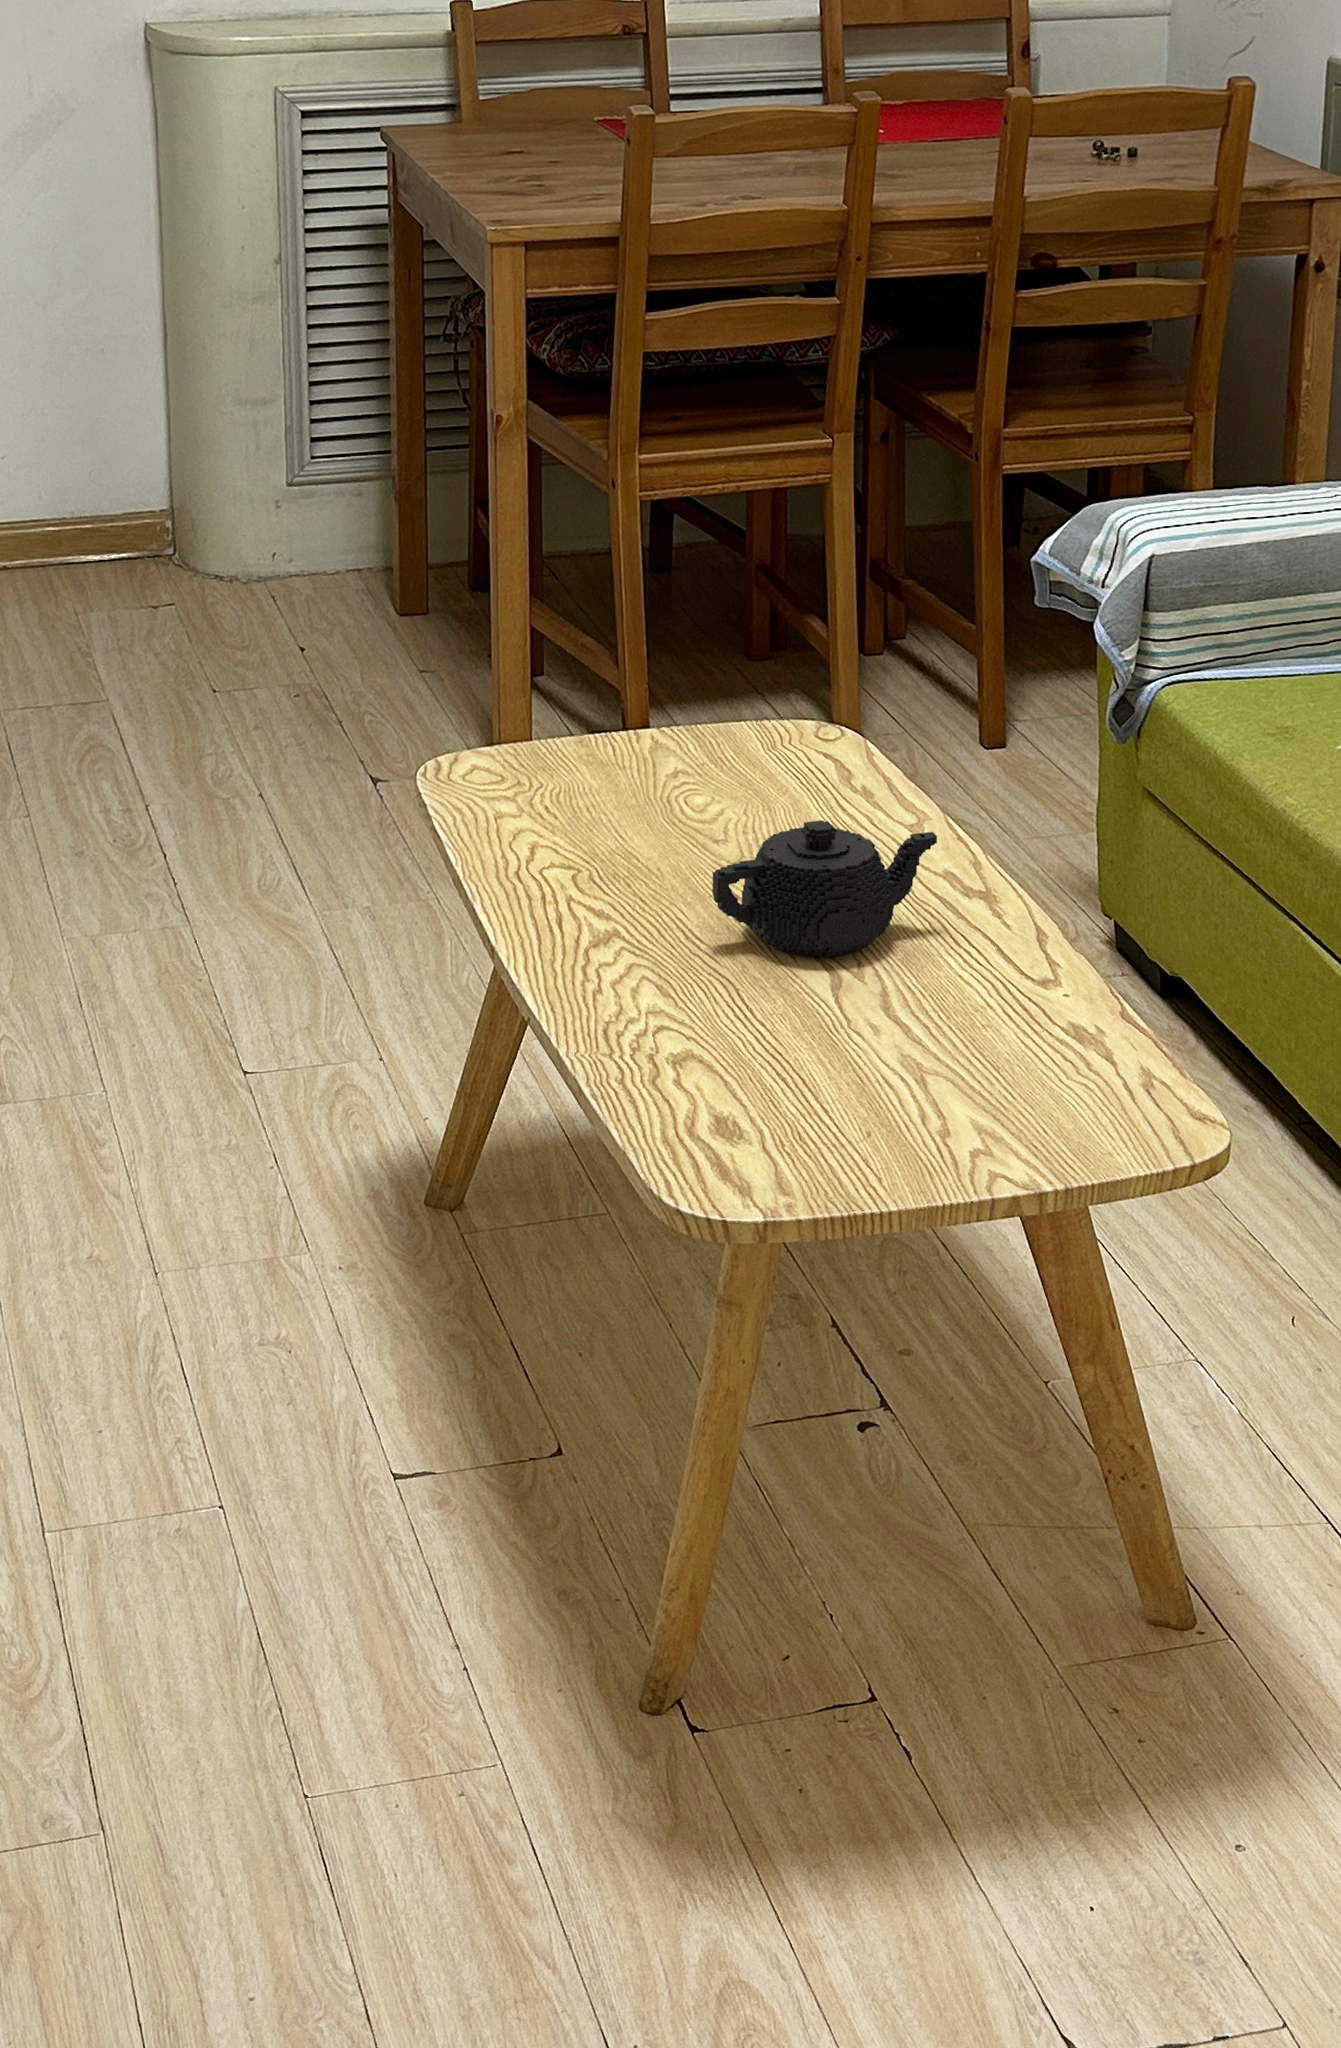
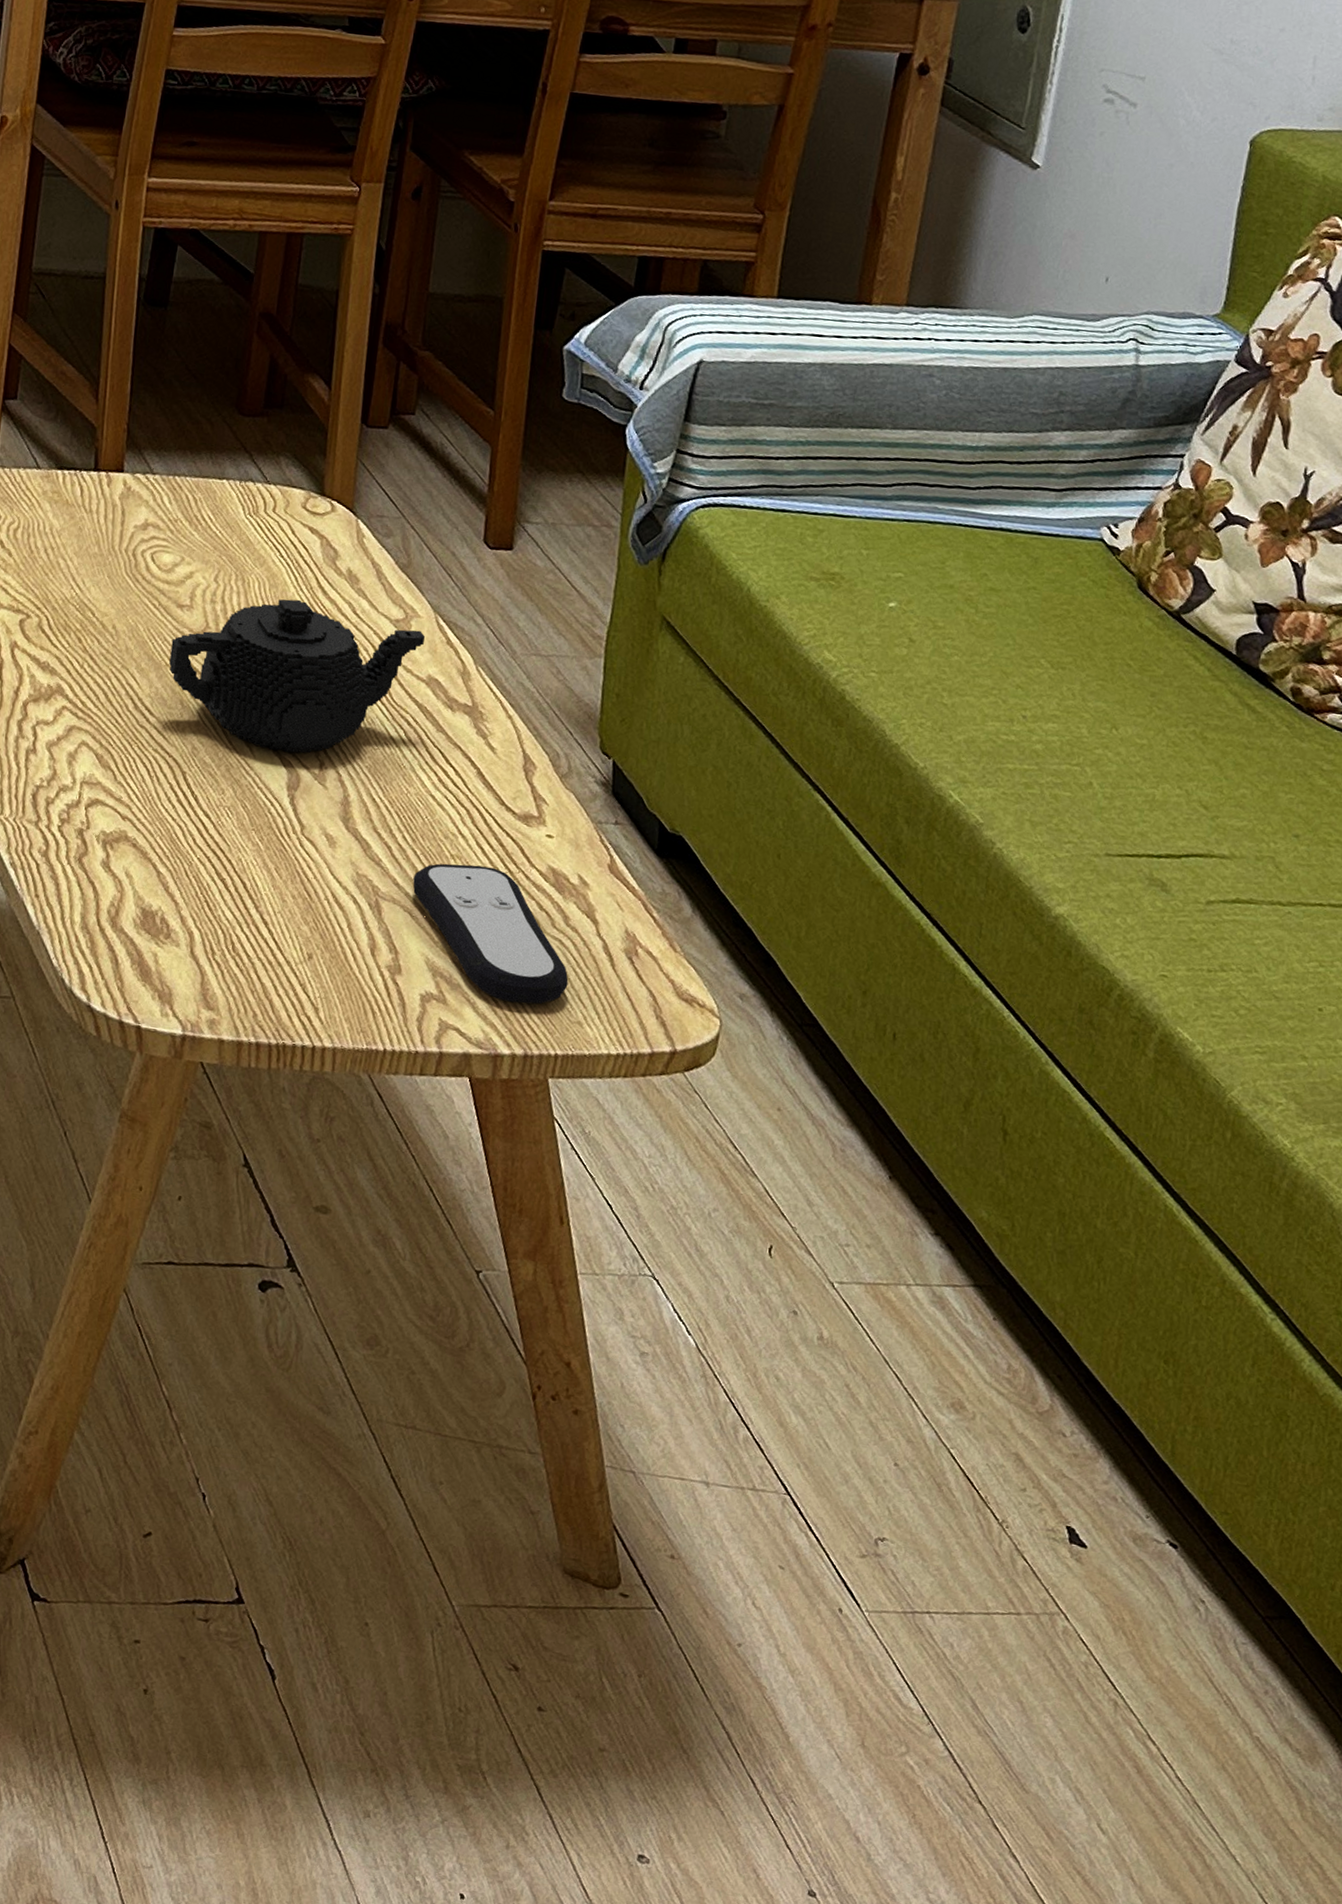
remote control: none [952,1031,1096,1146] -> present [412,863,569,1005]

